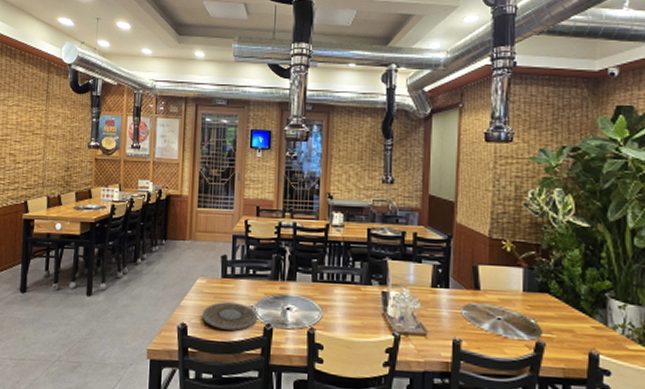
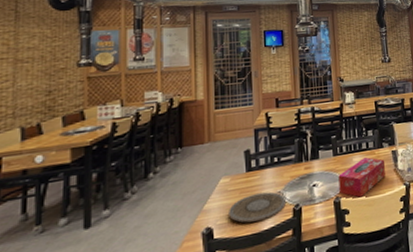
tissue box: none [315,292,372,335] -> present [338,157,385,198]

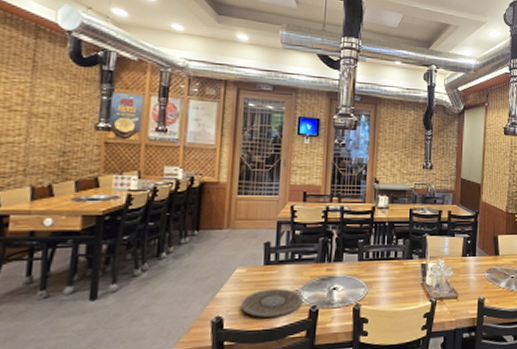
tissue box: present [338,157,385,198] -> none [360,267,413,308]

